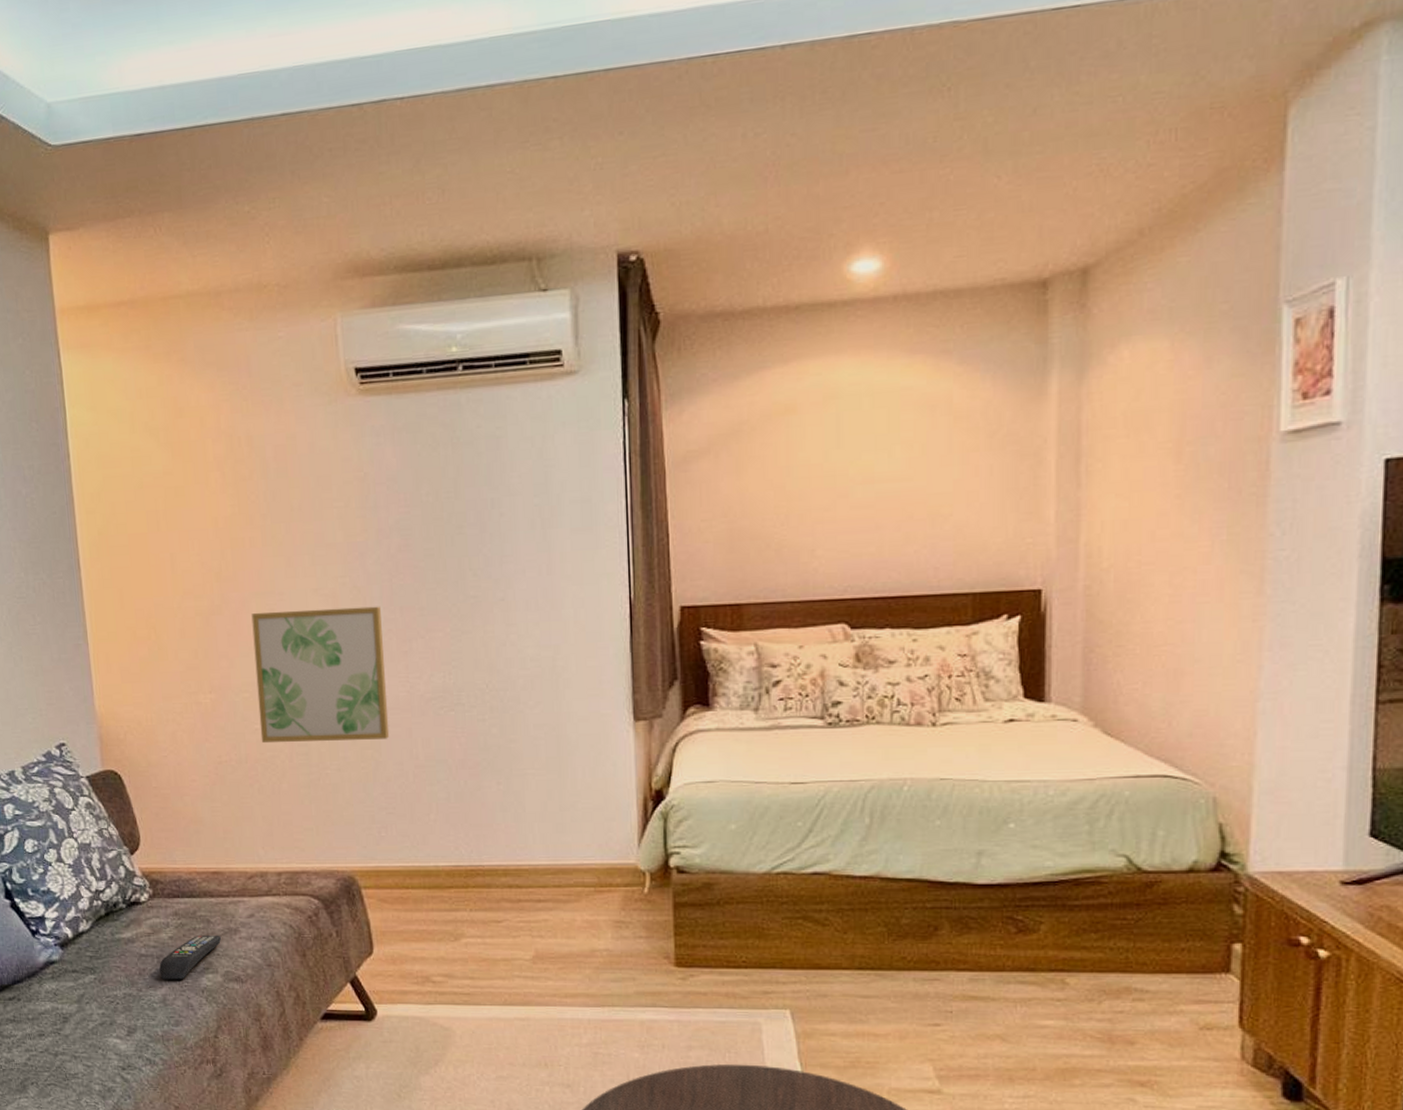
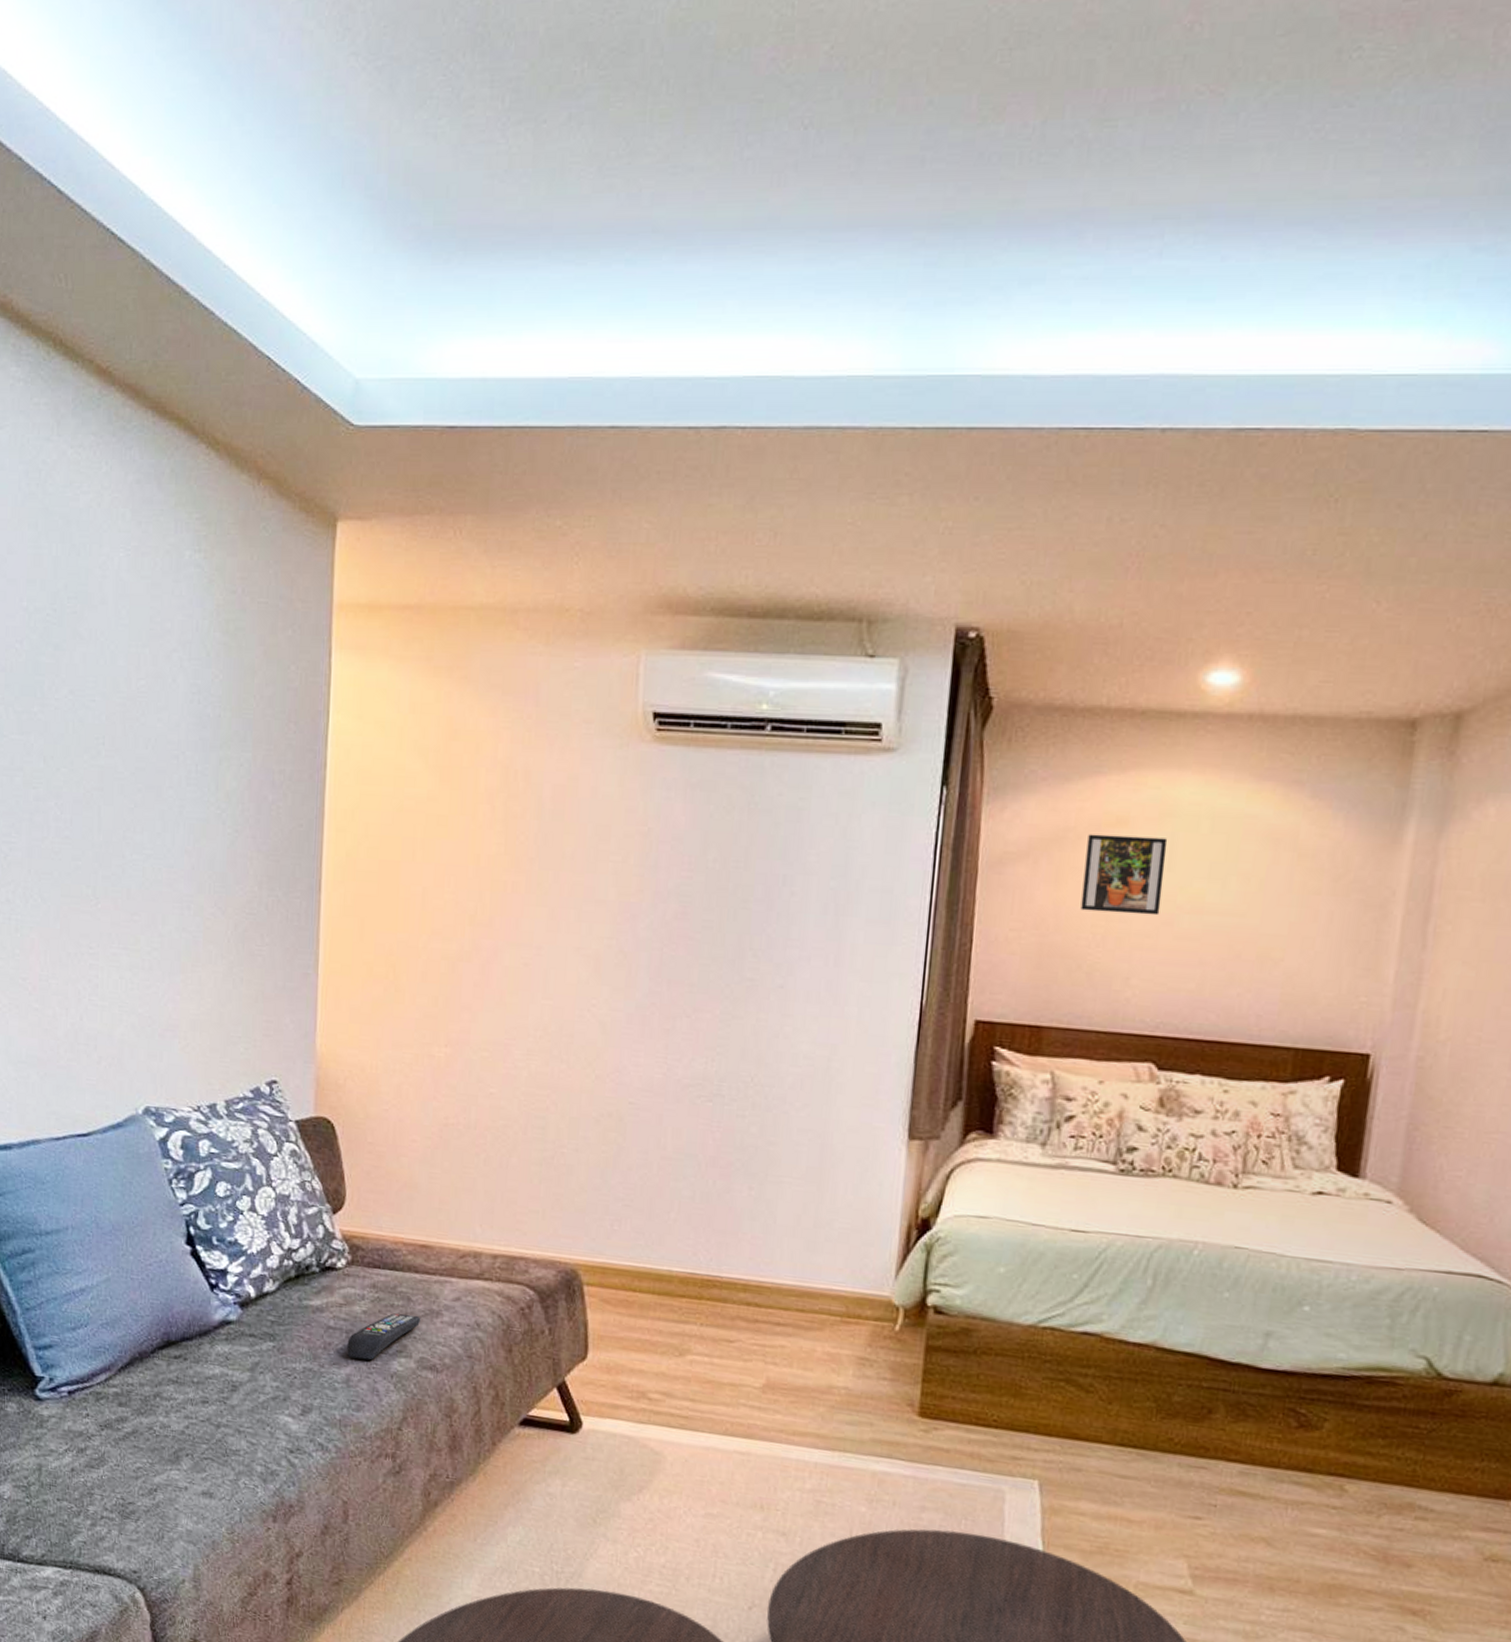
wall art: present [251,606,390,744] -> none [495,965,646,1123]
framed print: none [761,419,835,495] -> present [1080,834,1168,916]

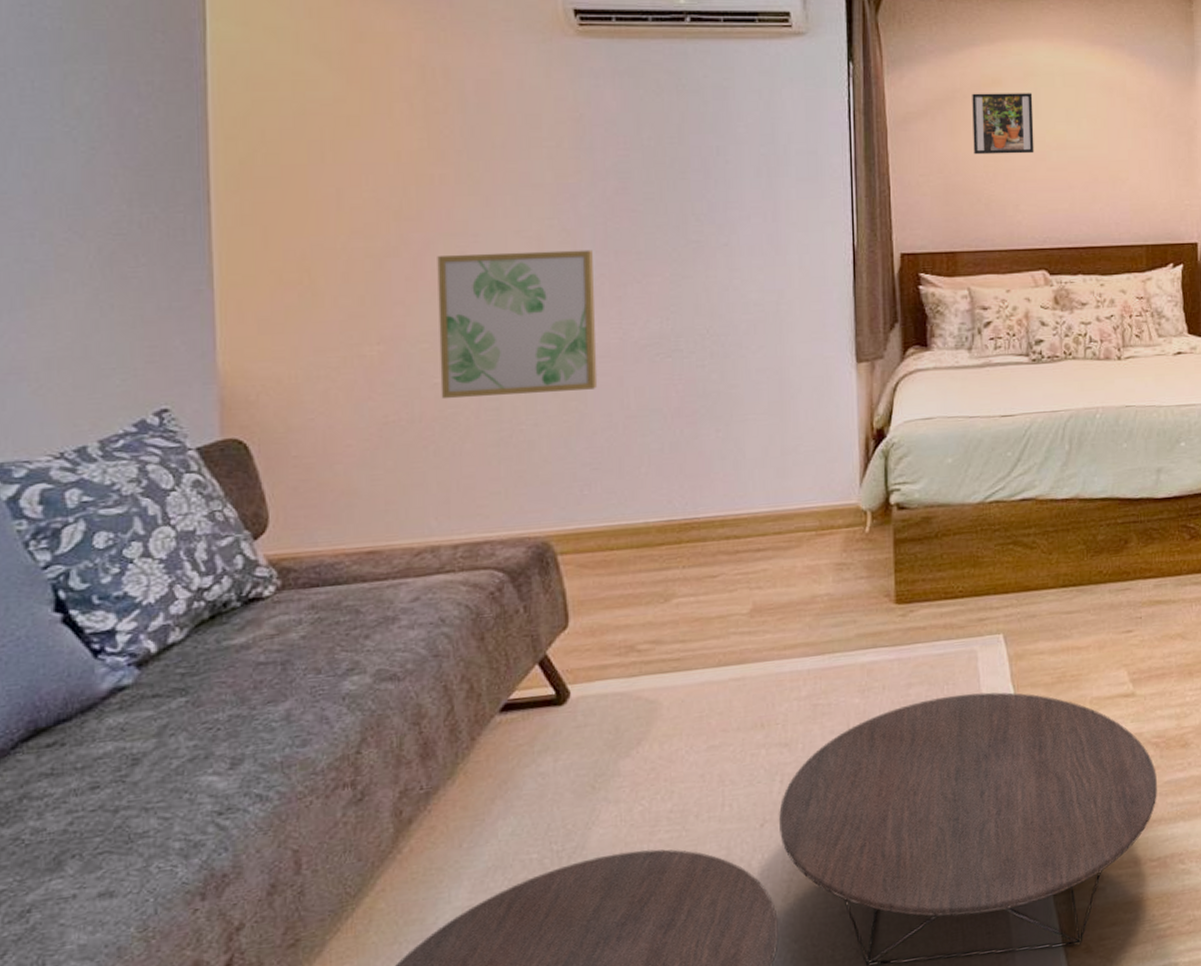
remote control: present [347,1313,421,1361] -> none [284,626,375,691]
wall art: none [495,965,646,1123] -> present [437,249,598,399]

